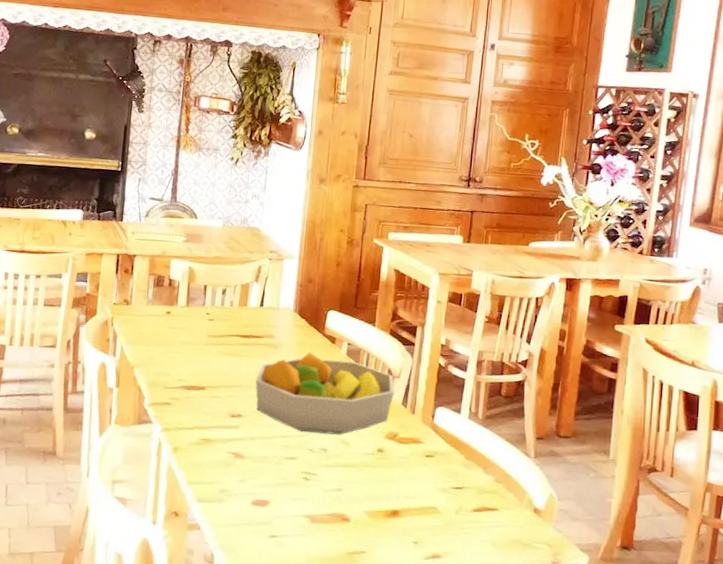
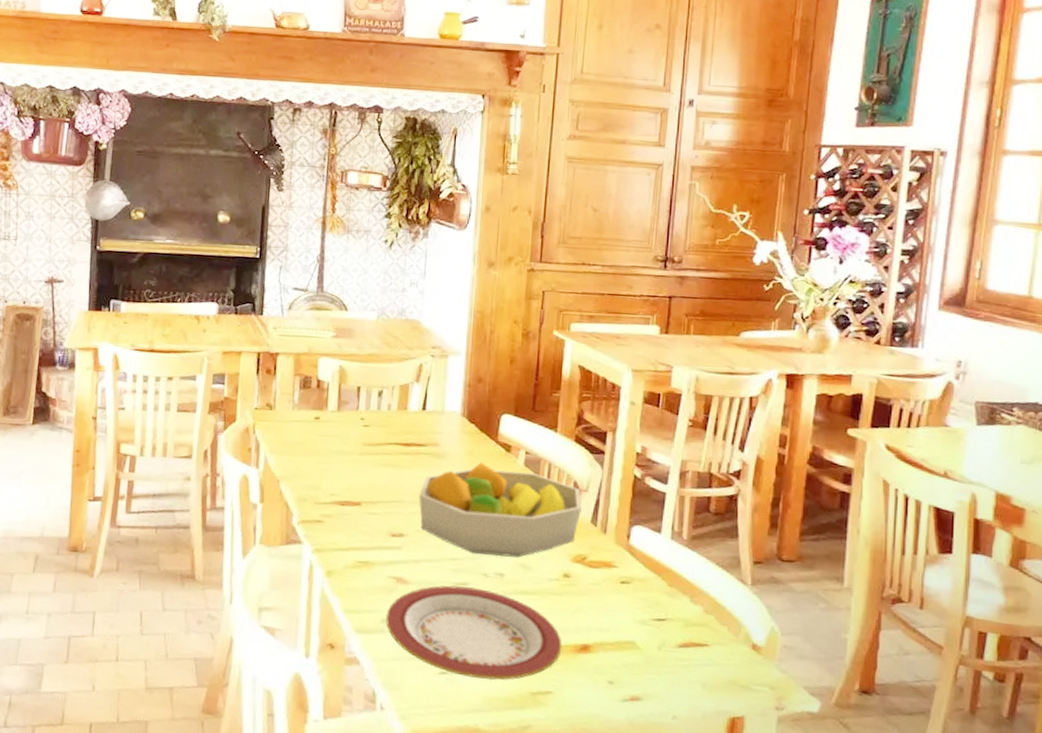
plate: none [224,459,376,542] -> present [386,585,562,680]

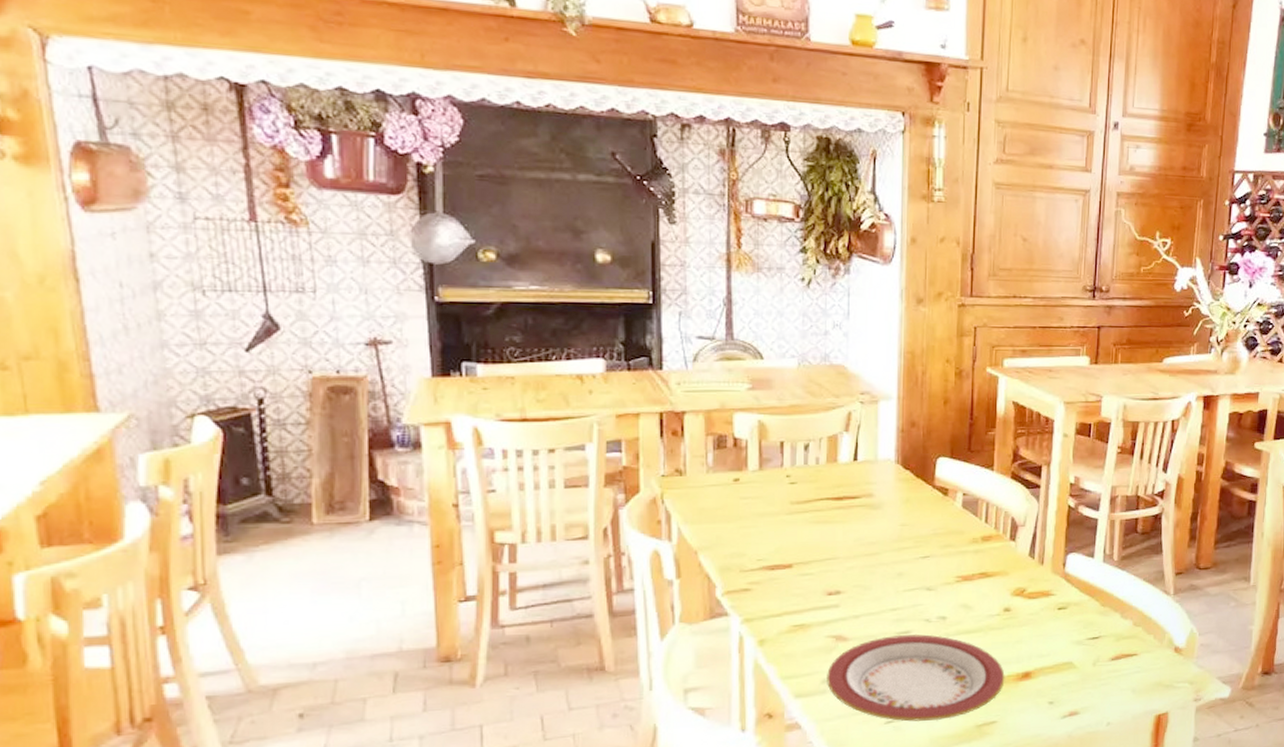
fruit bowl: present [419,462,582,558] -> none [855,509,1020,601]

